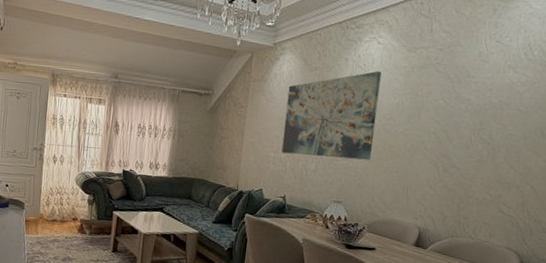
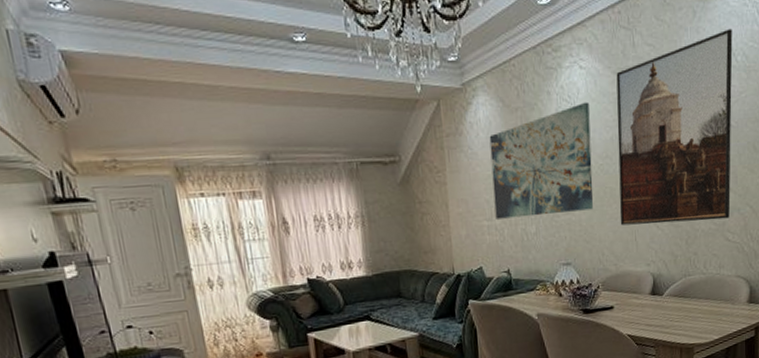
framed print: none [394,27,532,193] -> present [616,28,733,226]

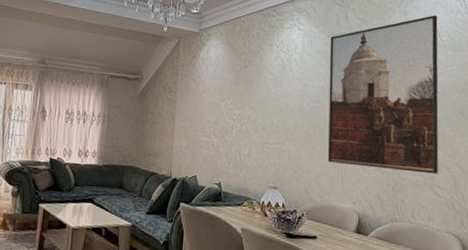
wall art: present [489,102,593,219] -> none [214,55,305,144]

